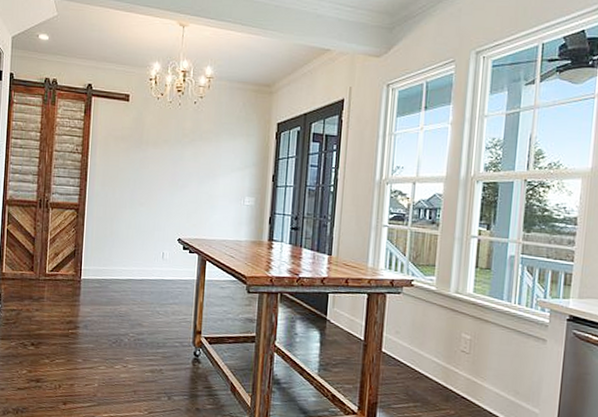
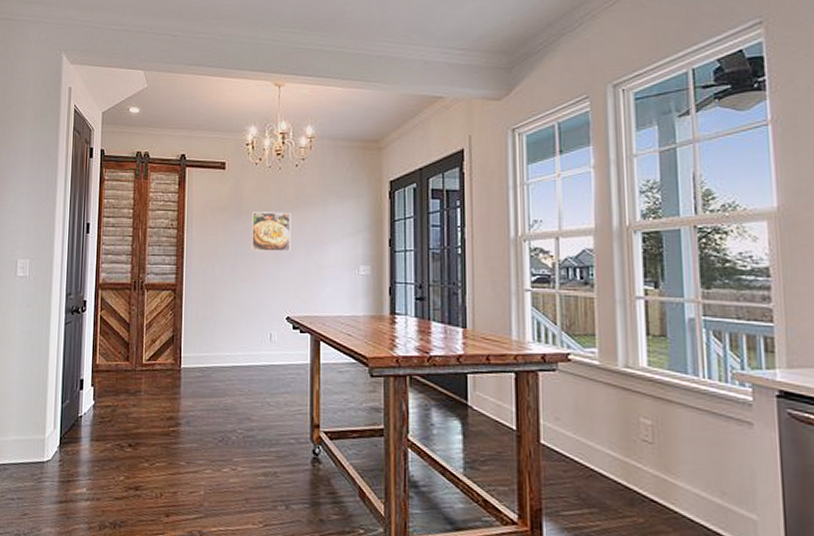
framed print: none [150,143,188,181] -> present [252,212,291,252]

